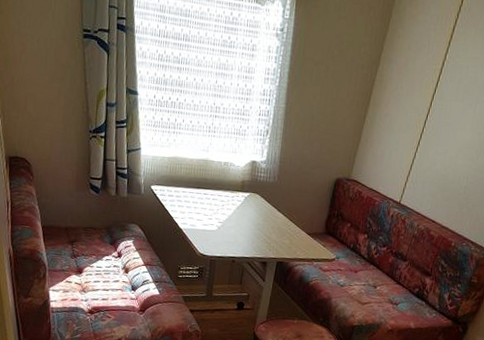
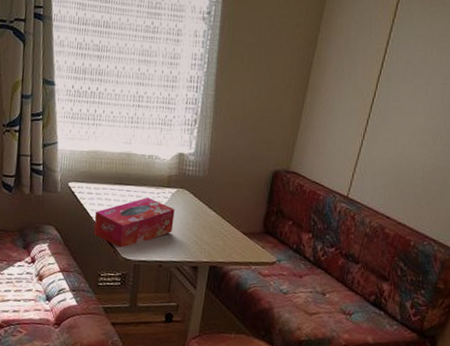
tissue box: none [174,200,247,245] -> present [94,197,175,248]

